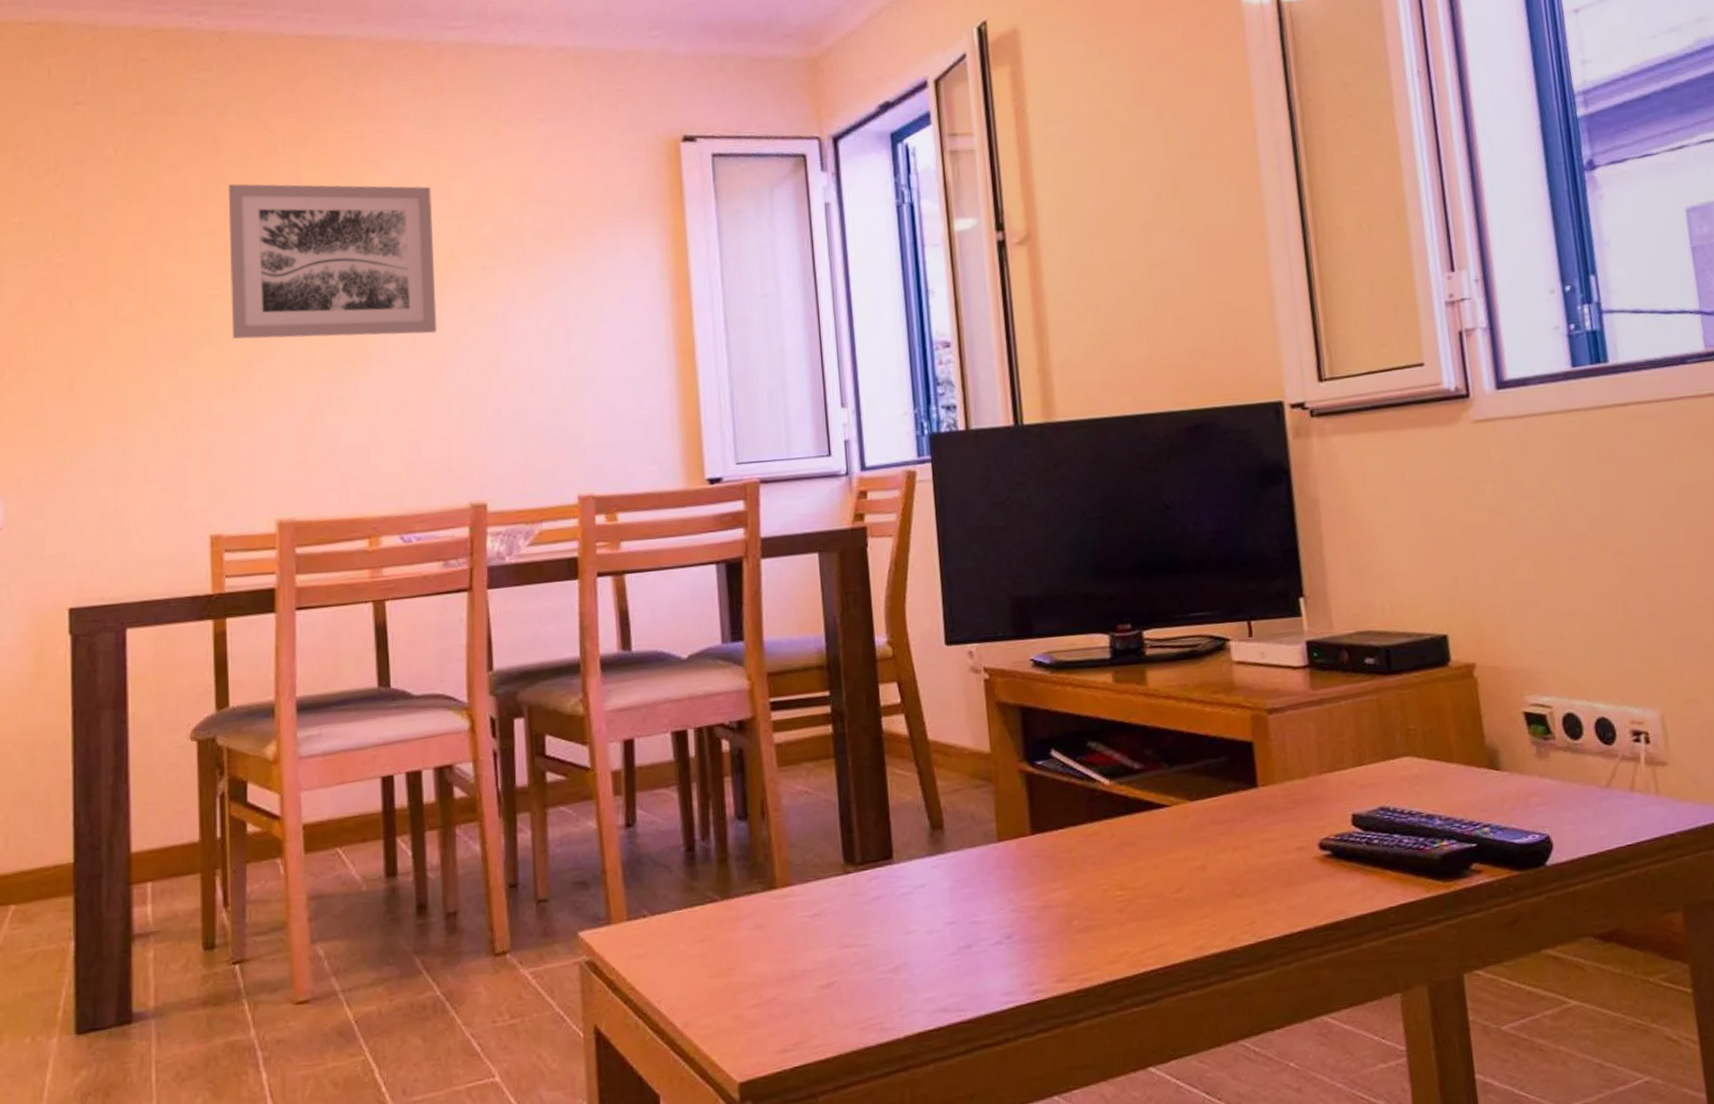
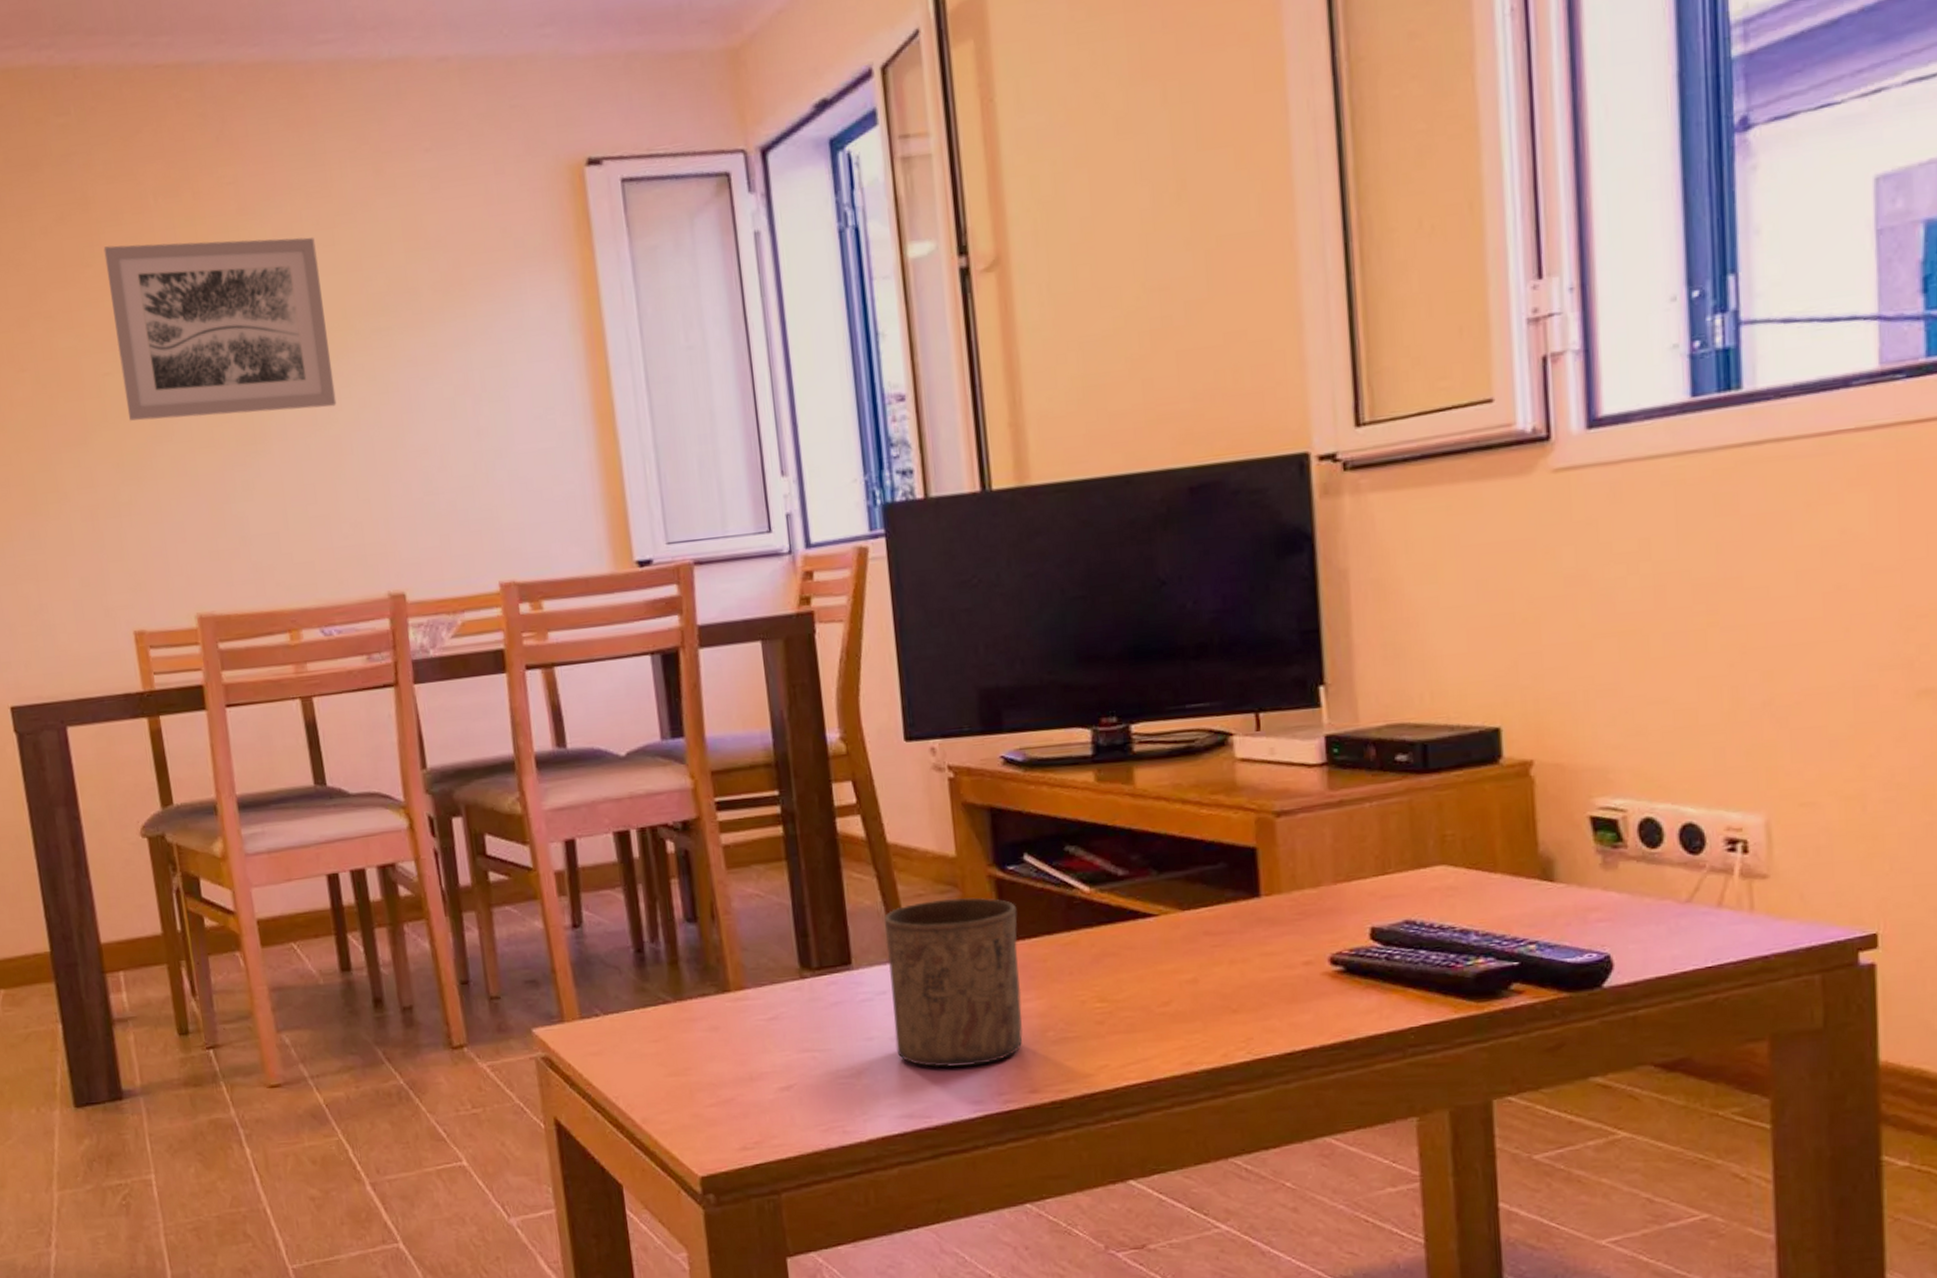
cup: none [923,791,1051,960] -> present [883,897,1023,1068]

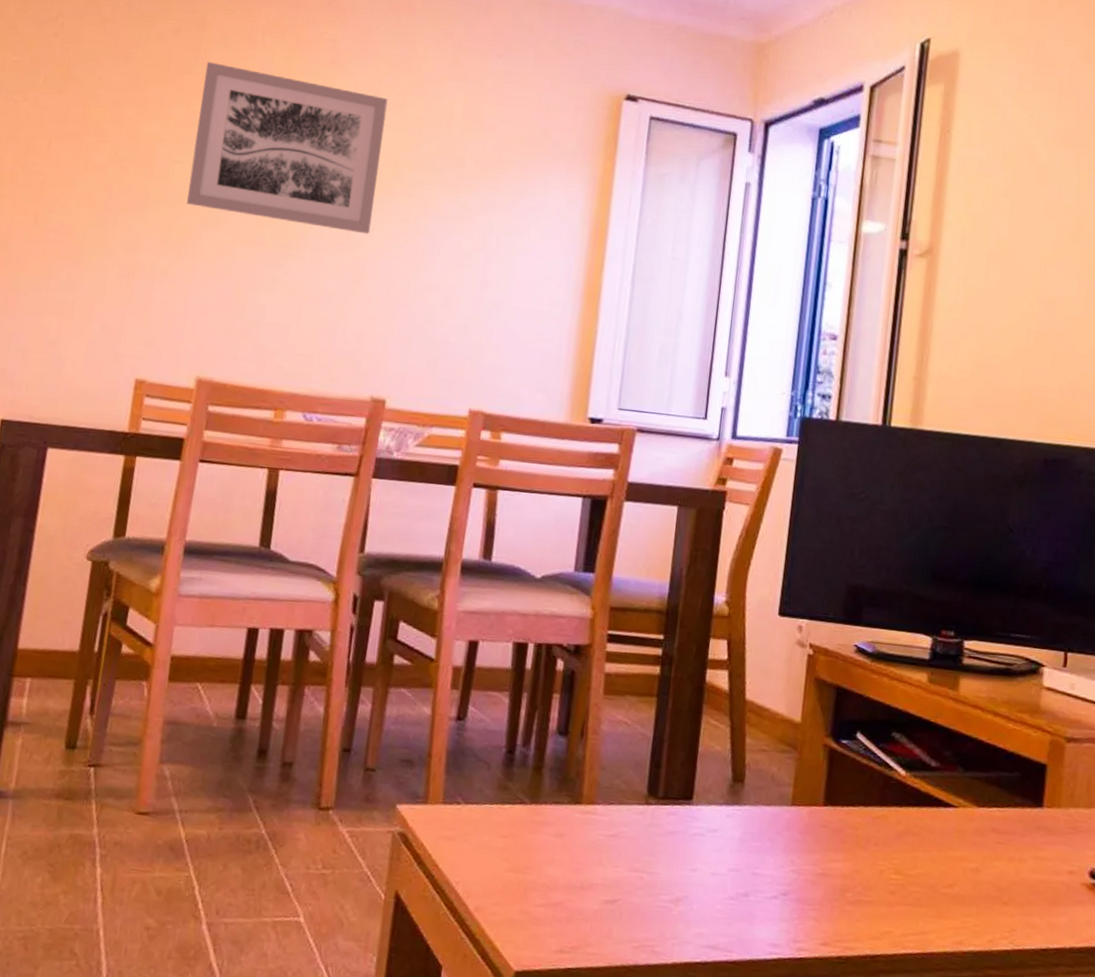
cup: present [883,897,1023,1068] -> none [714,757,842,912]

